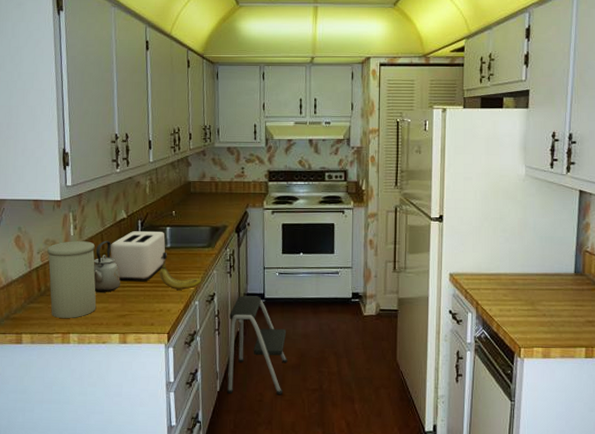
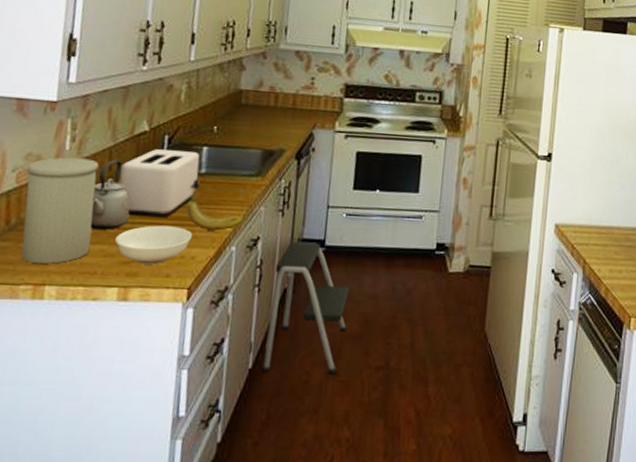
bowl: none [113,288,167,317] -> present [115,225,193,265]

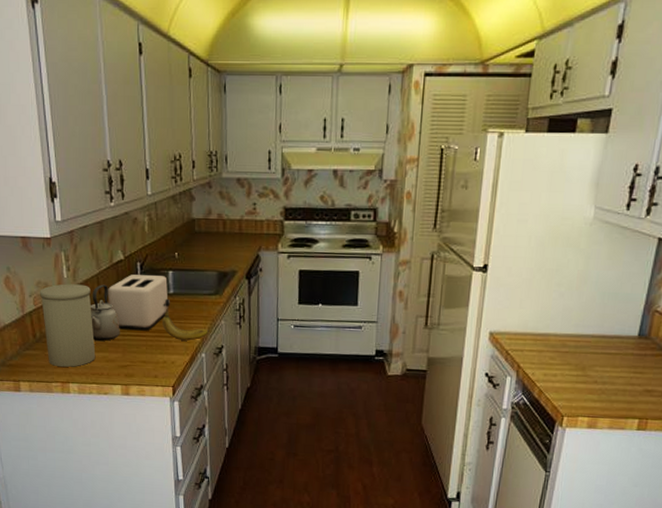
bowl: present [115,225,193,265] -> none [113,337,170,368]
step stool: present [261,241,350,375] -> none [236,349,302,455]

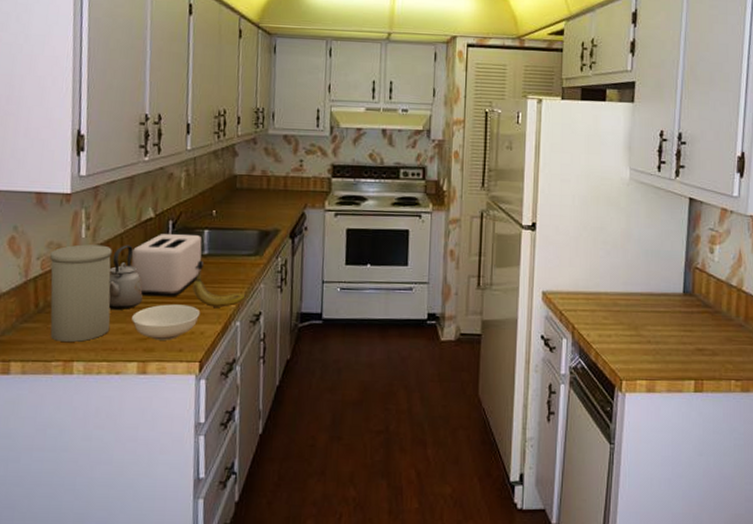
bowl: none [113,337,170,368] -> present [132,304,201,341]

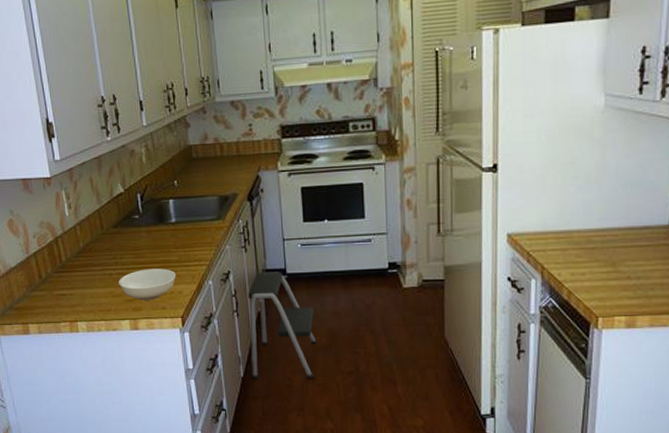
canister: present [50,244,112,342] -> none [43,221,102,305]
kettle: present [108,245,143,310] -> none [93,219,125,276]
toaster: present [131,234,205,297] -> none [109,205,174,263]
fruit: present [193,269,246,307] -> none [166,236,214,269]
step stool: none [270,315,348,439] -> present [248,272,317,380]

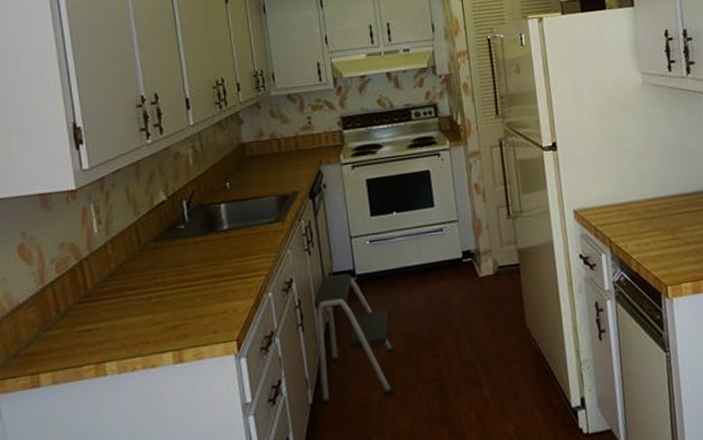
bowl: present [119,268,176,300] -> none [159,284,230,326]

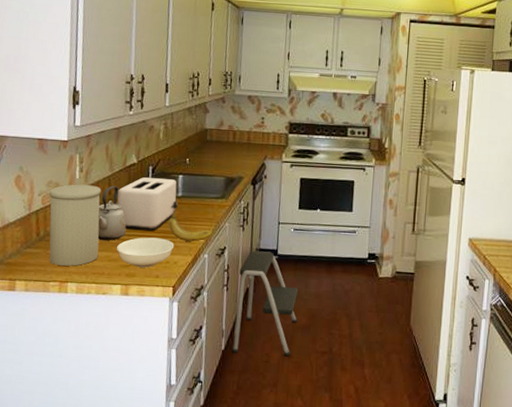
canister: none [64,237,138,344] -> present [49,184,101,266]
kettle: none [128,232,167,302] -> present [97,185,126,241]
toaster: none [148,211,226,283] -> present [117,177,179,232]
bowl: none [159,284,230,326] -> present [117,237,175,268]
fruit: none [218,245,274,283] -> present [168,209,213,242]

